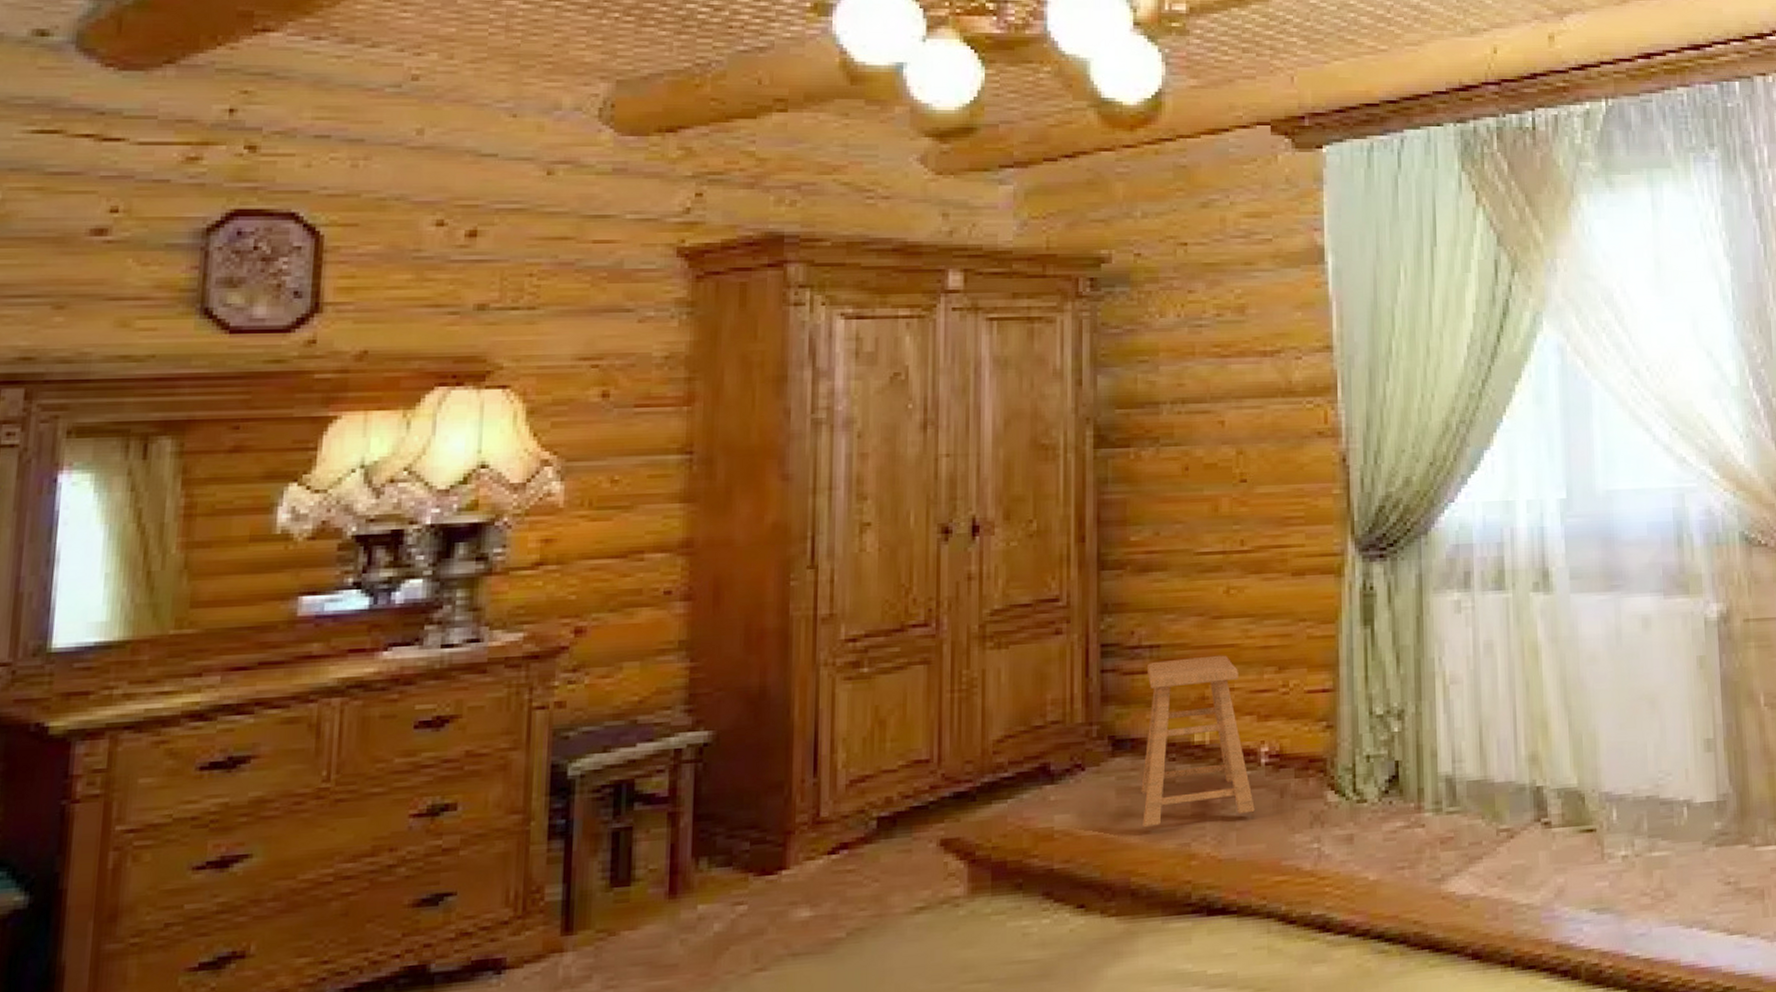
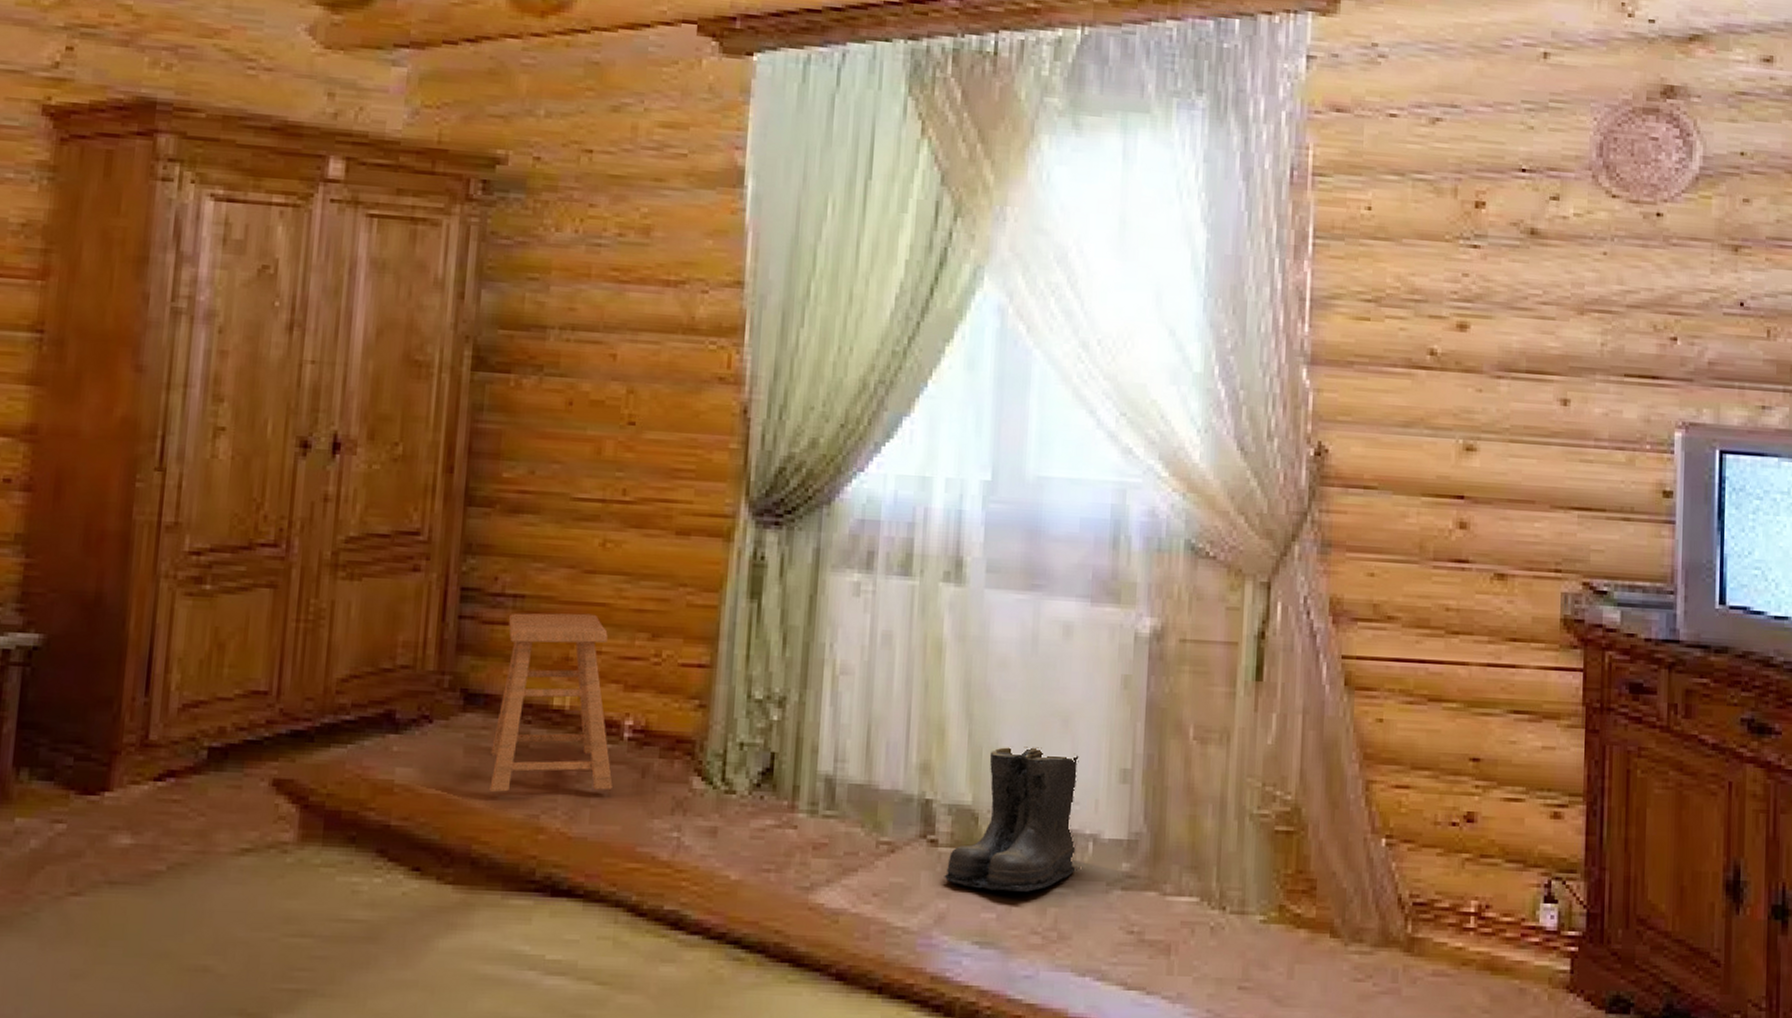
boots: none [1559,728,1678,861] -> present [944,746,1080,892]

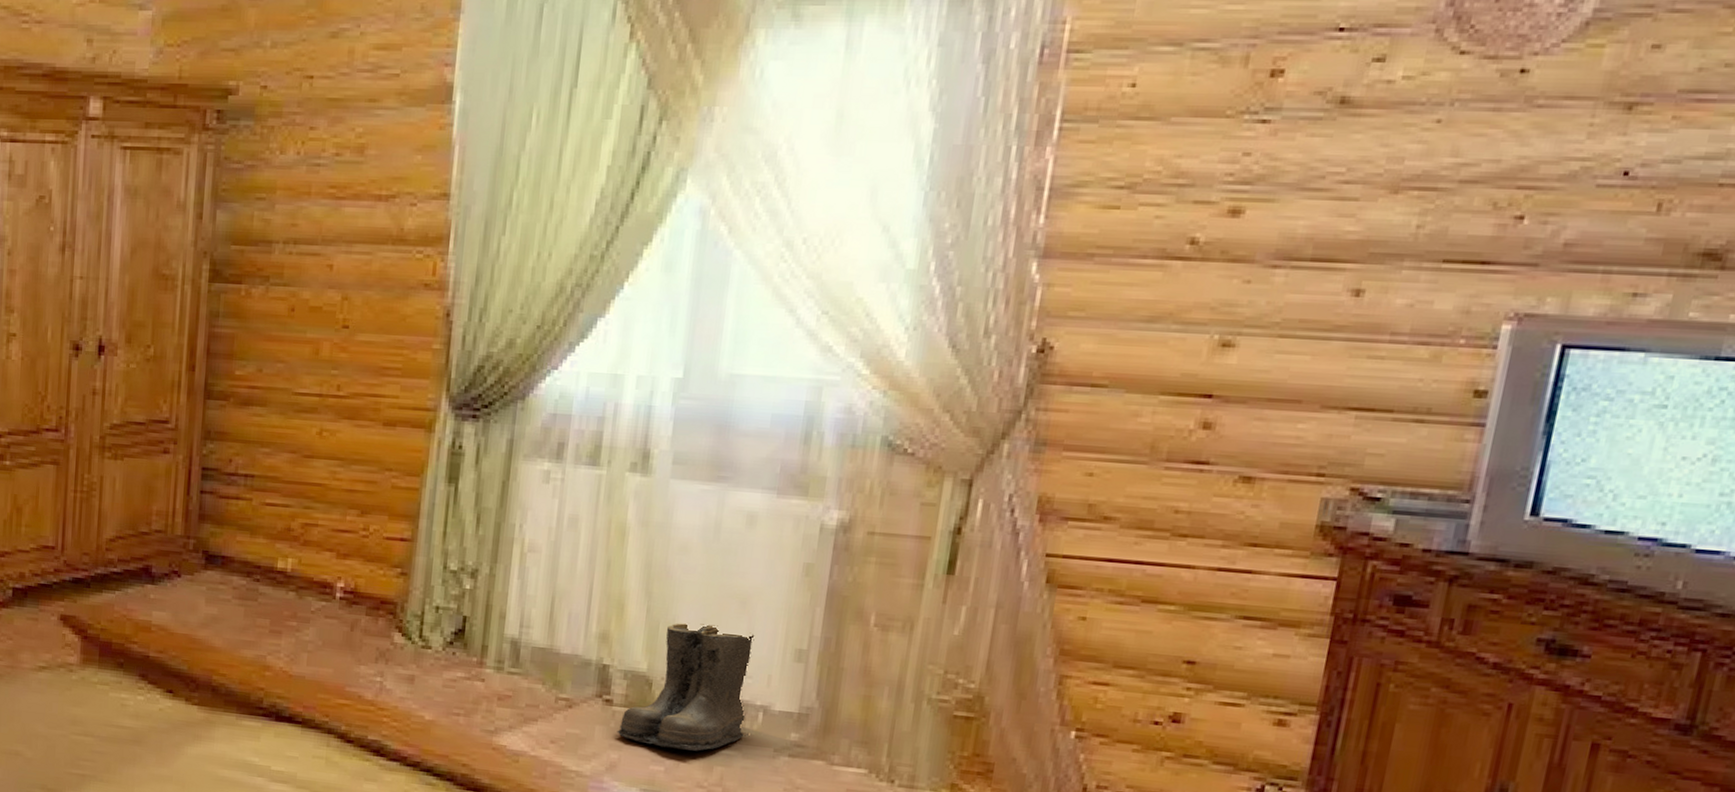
stool: present [489,613,613,793] -> none [226,490,326,640]

